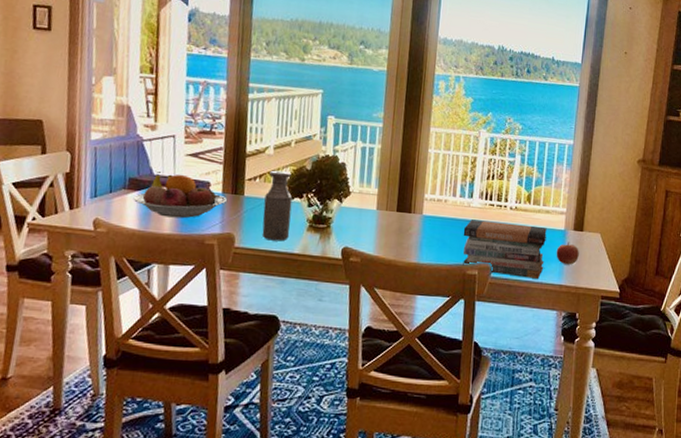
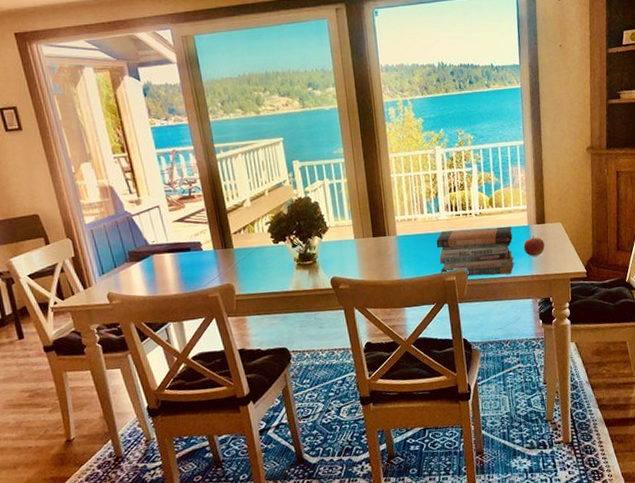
fruit bowl: present [133,174,227,219] -> none [136,239,219,281]
bottle: present [262,170,293,242] -> none [251,219,282,284]

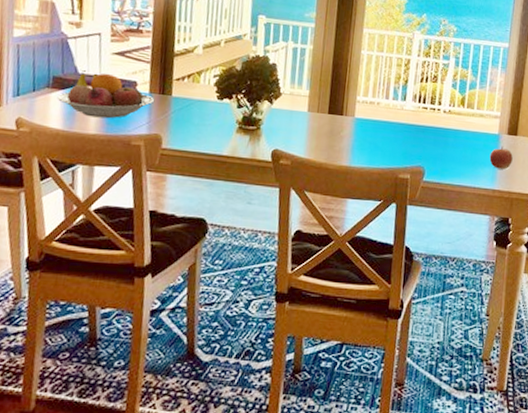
fruit bowl: none [136,239,219,281] -> present [57,73,154,119]
book stack: present [436,226,515,276] -> none [395,122,481,183]

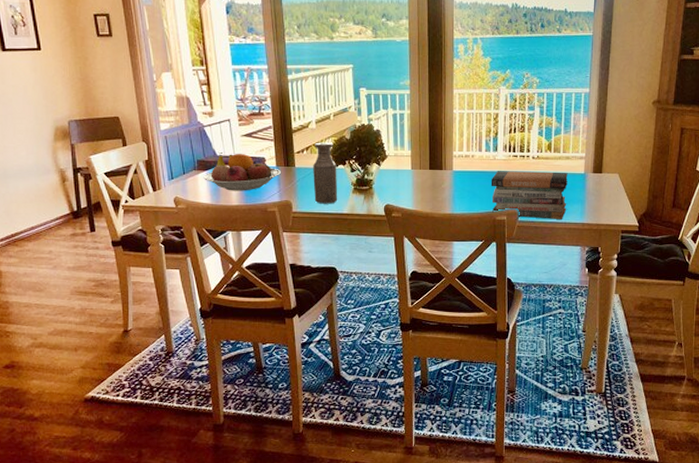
bottle: none [190,70,222,143] -> present [313,142,338,204]
book stack: none [395,122,481,183] -> present [491,171,568,219]
apple: present [489,146,513,170] -> none [577,184,599,205]

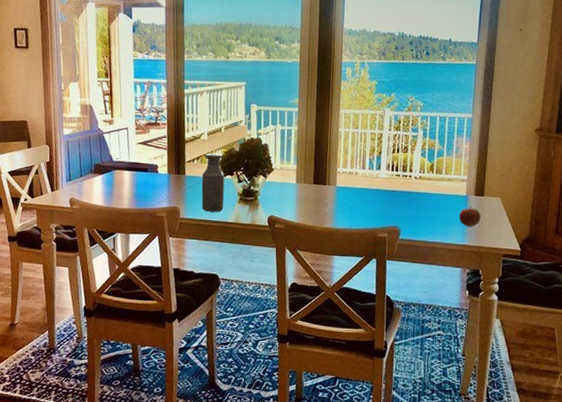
fruit bowl: present [203,153,281,191] -> none [98,159,171,196]
book stack: present [491,171,568,219] -> none [373,189,450,240]
apple: none [577,184,599,205] -> present [459,206,481,227]

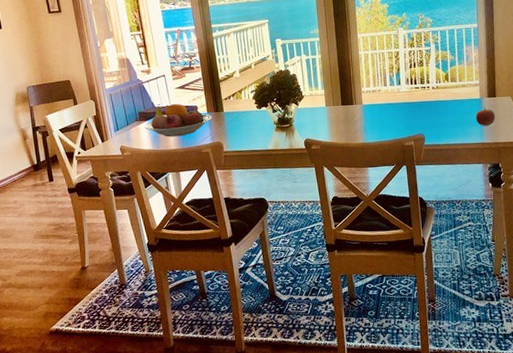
fruit bowl: none [98,159,171,196] -> present [144,103,212,137]
bottle: present [201,153,225,212] -> none [239,88,263,143]

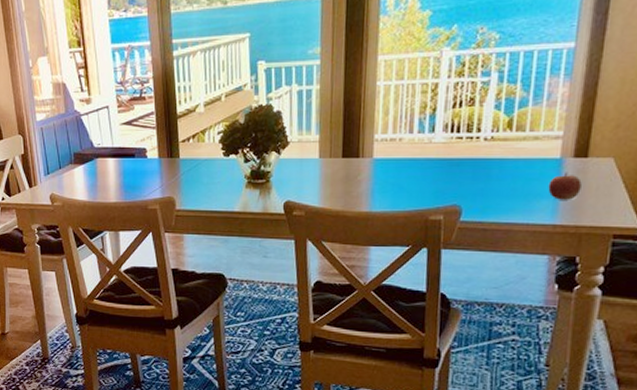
fruit bowl: present [144,103,212,137] -> none [80,143,163,187]

